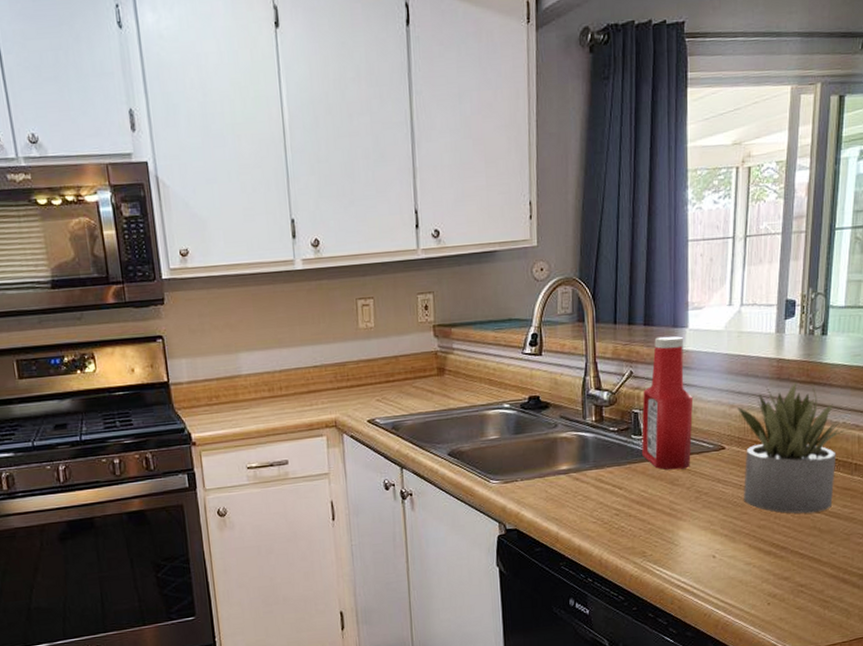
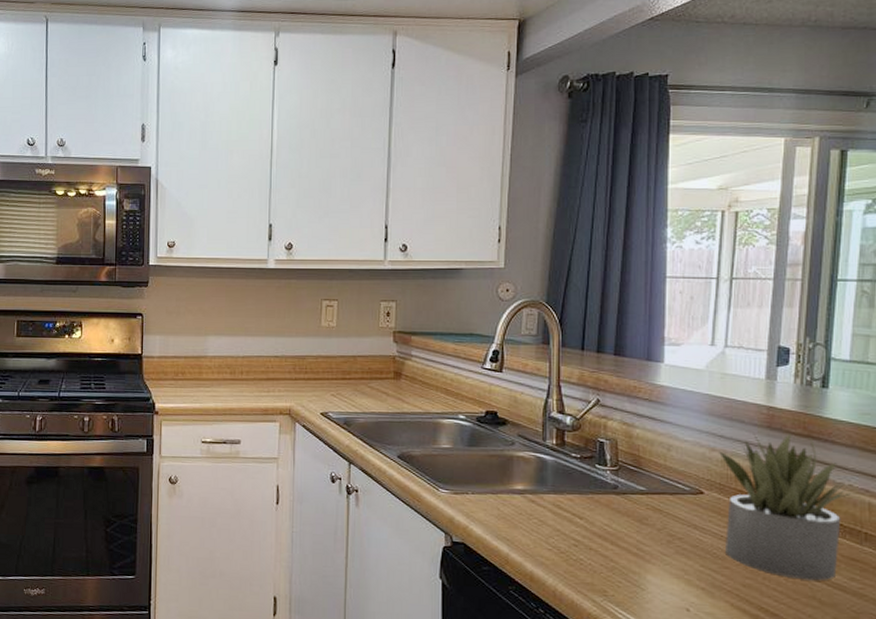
ketchup bottle: present [642,336,693,470] -> none [607,368,668,508]

